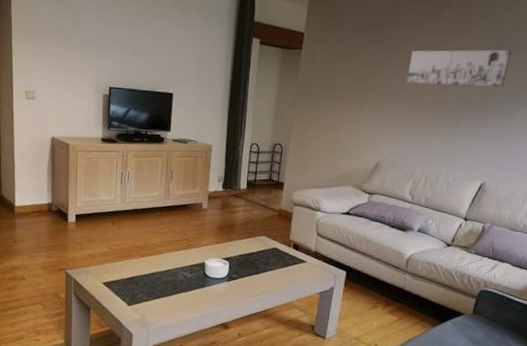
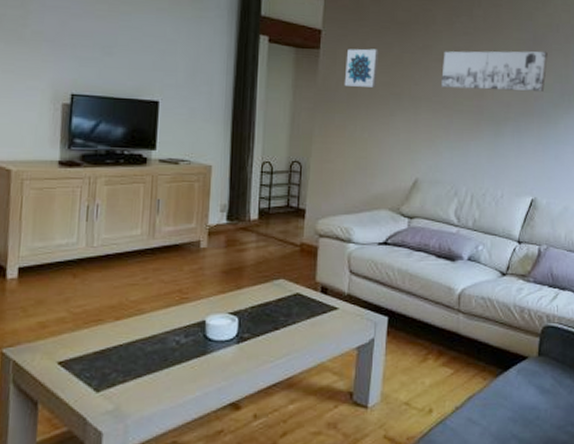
wall art: none [321,49,354,83] -> present [344,48,380,88]

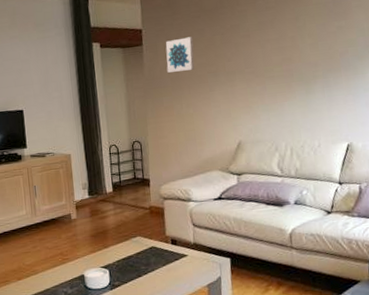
wall art: present [441,51,548,92] -> none [250,10,349,59]

